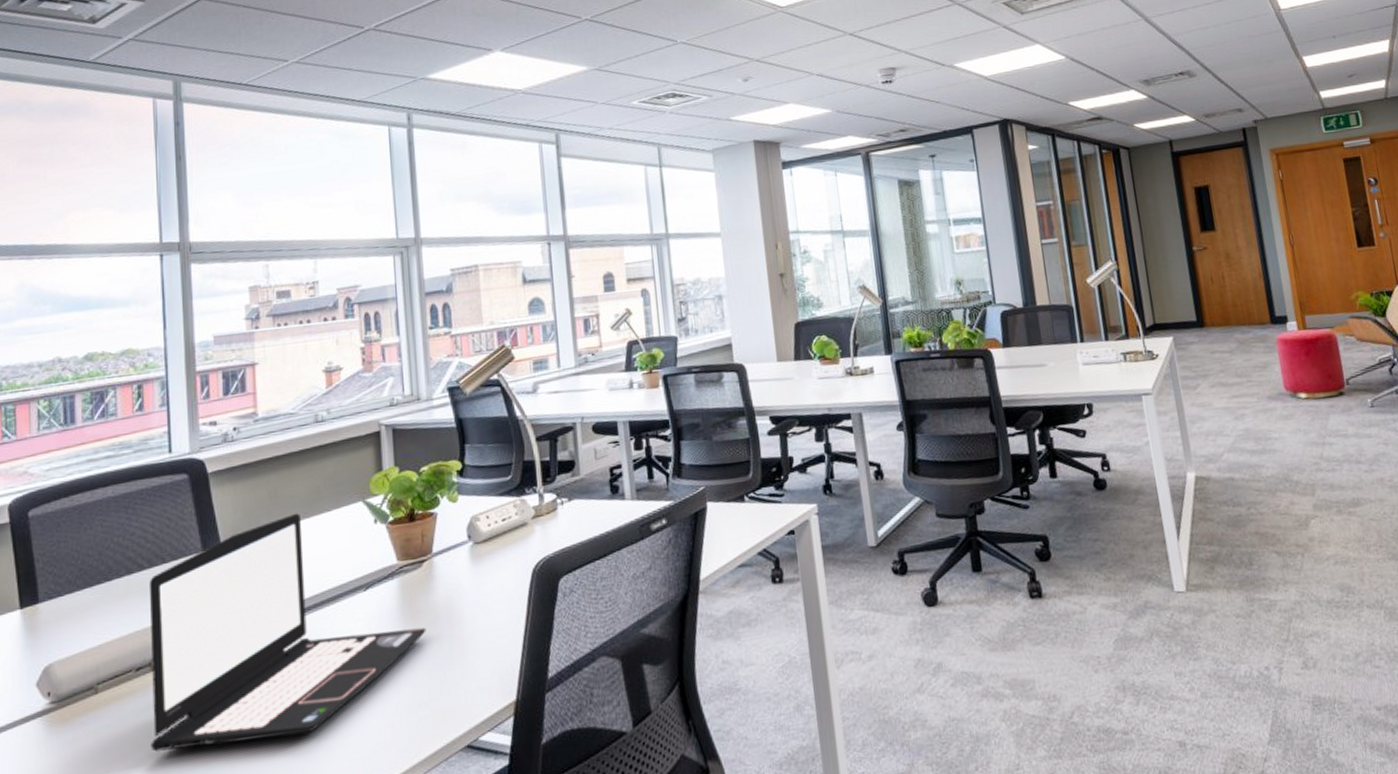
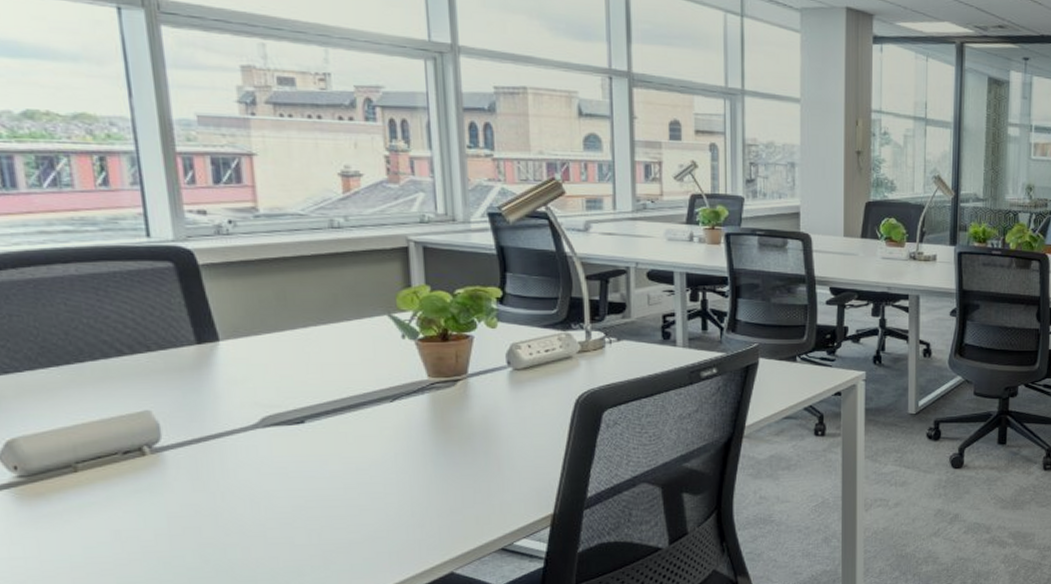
laptop: present [150,513,426,752] -> none [133,318,460,531]

